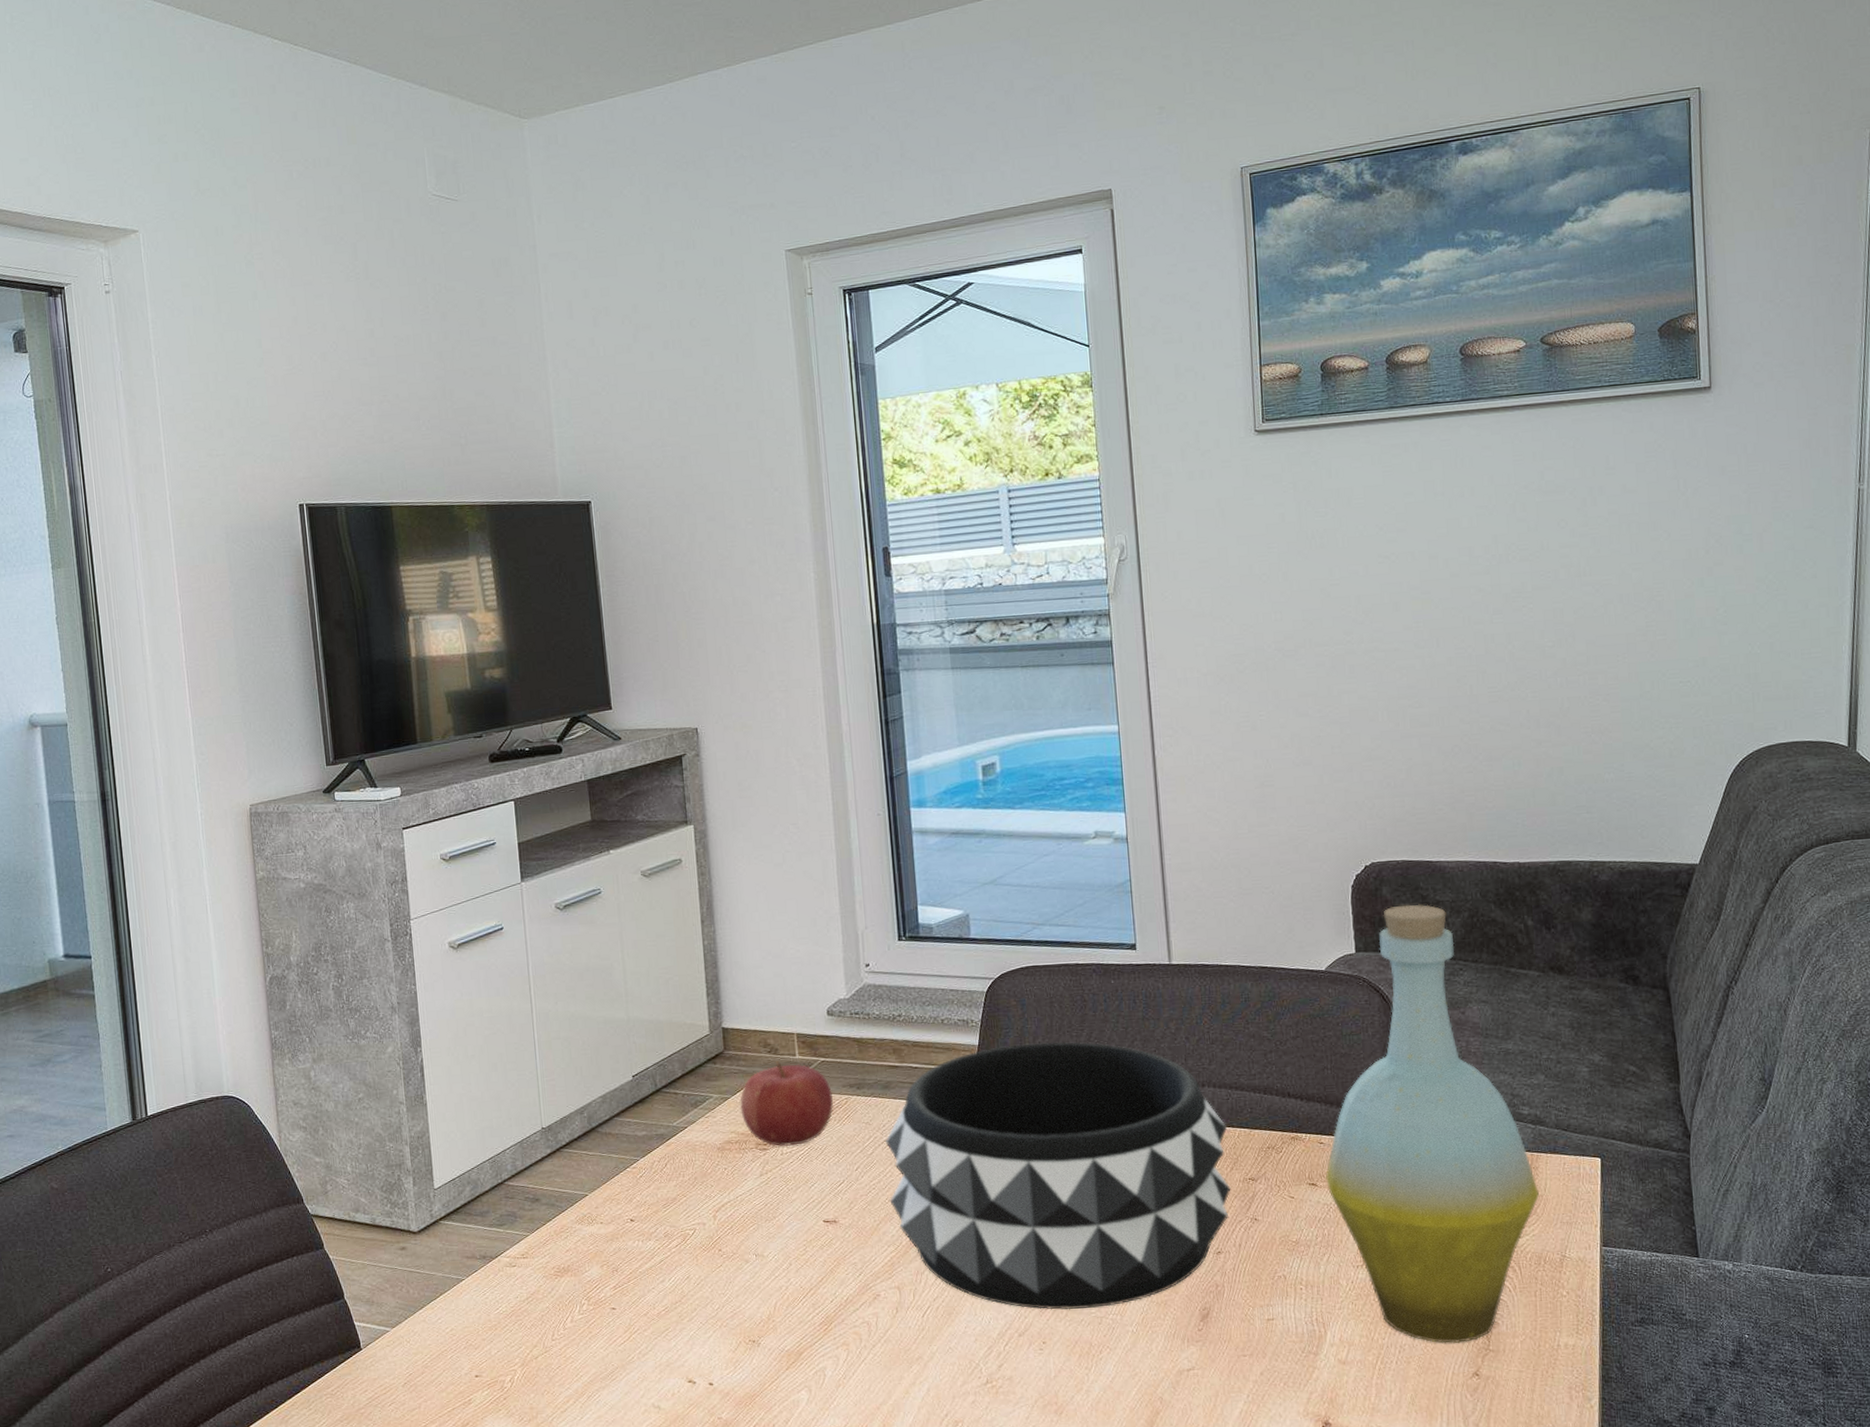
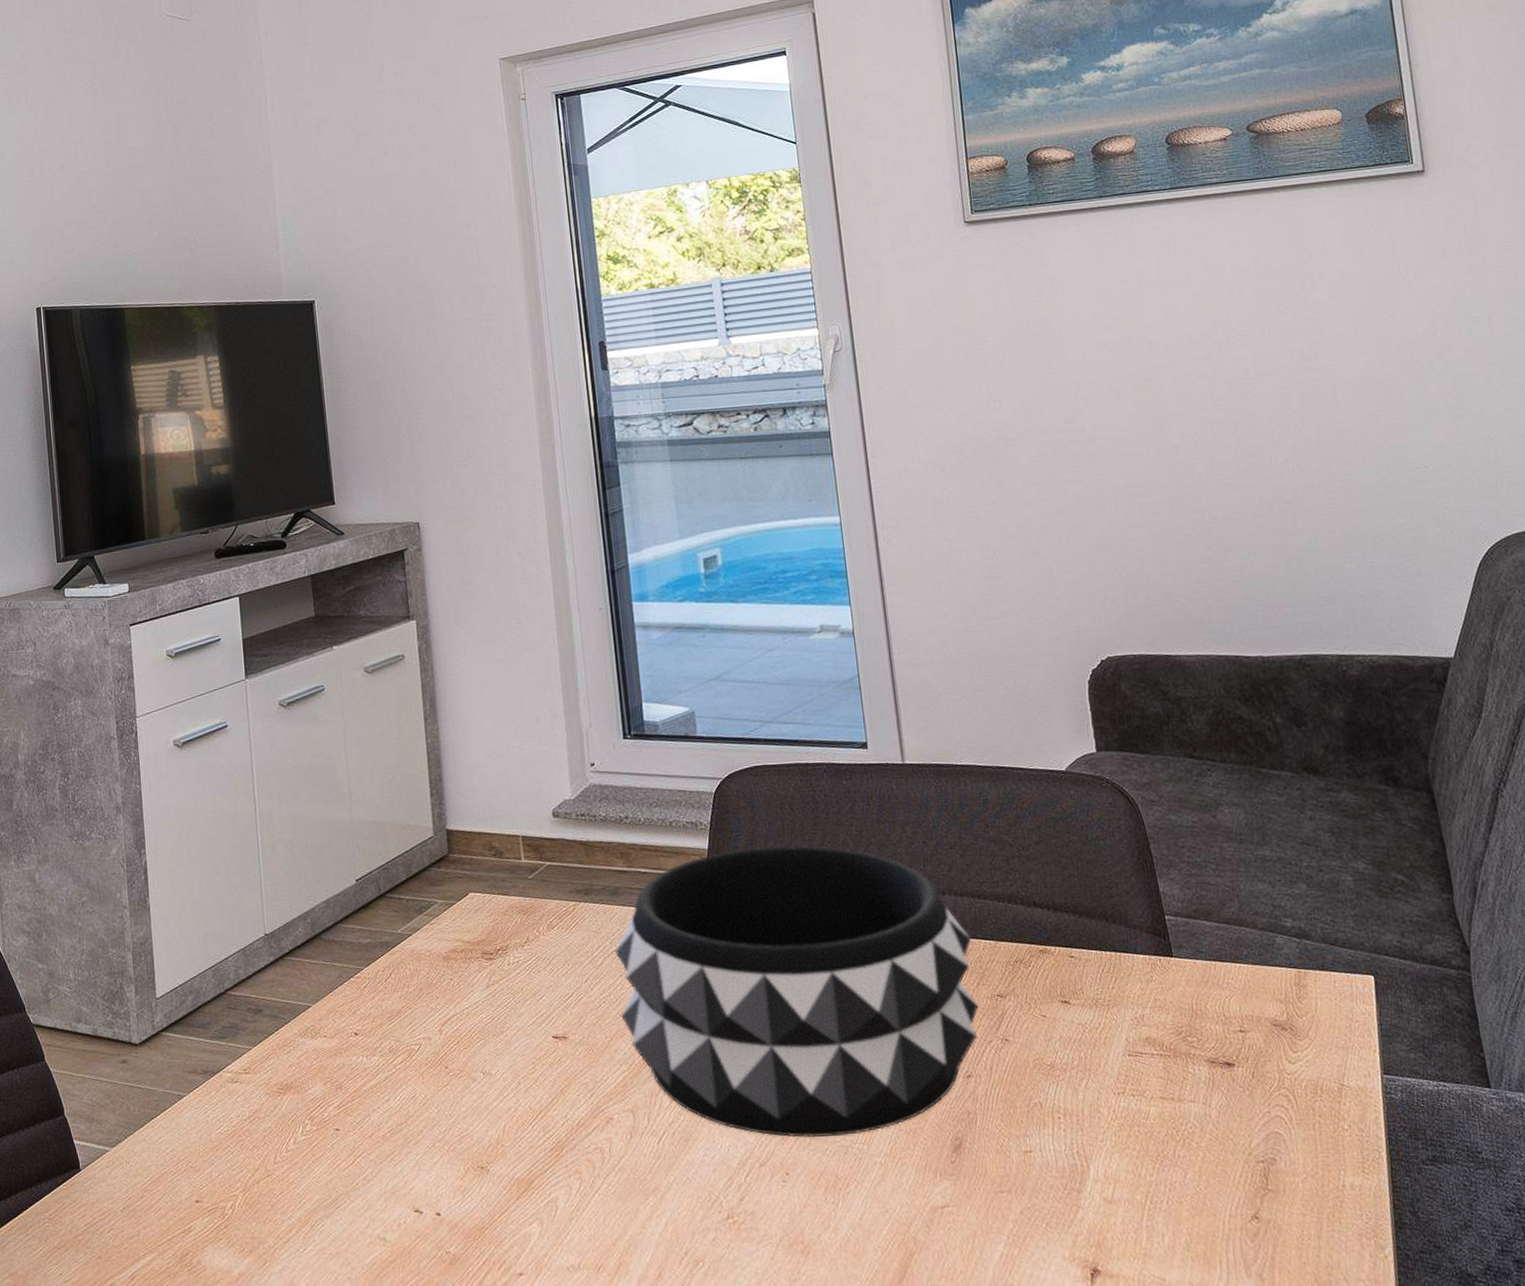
fruit: present [740,1061,834,1146] -> none [465,865,562,956]
bottle: present [1325,904,1540,1344] -> none [1077,700,1311,1182]

